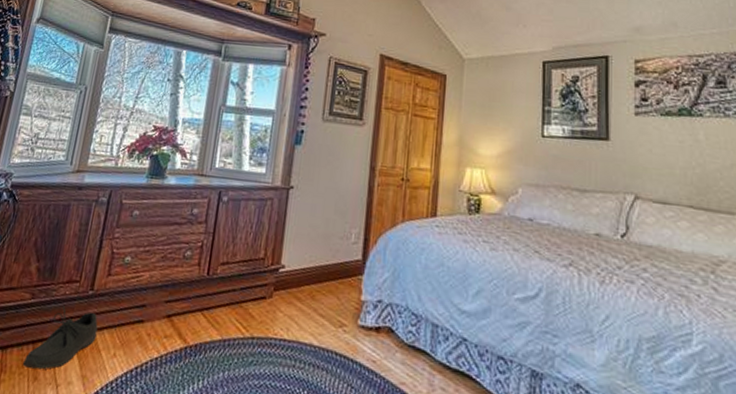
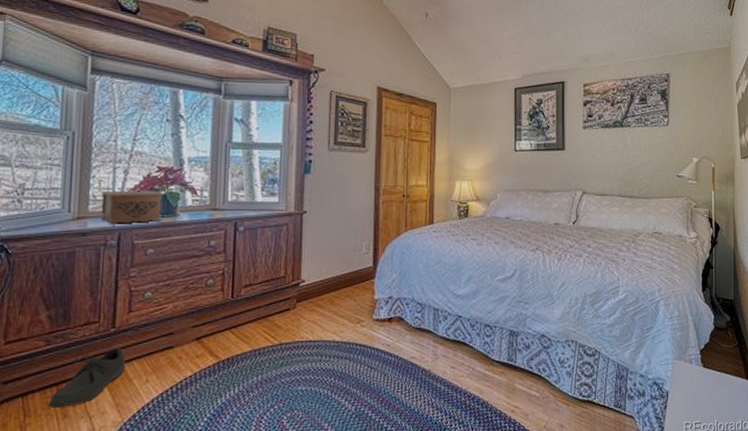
decorative box: none [97,146,155,184] -> present [101,190,162,225]

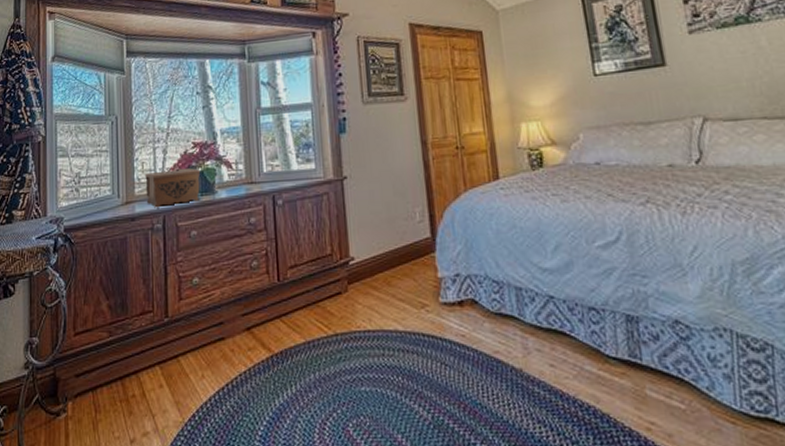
arctic: present [48,346,126,408] -> none [115,338,181,404]

